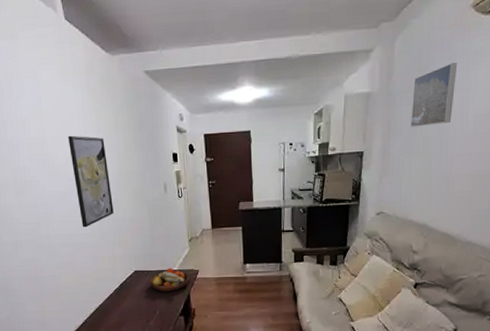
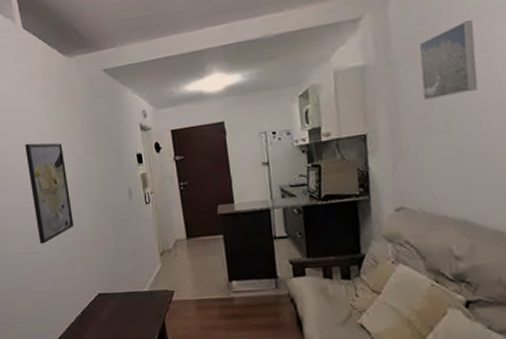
fruit bowl: present [150,267,189,292] -> none [116,288,164,320]

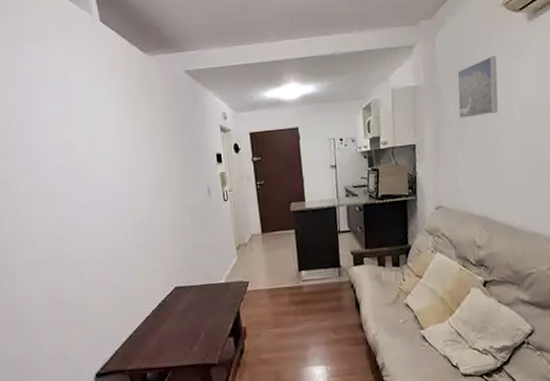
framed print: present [25,142,74,244] -> none [101,139,151,240]

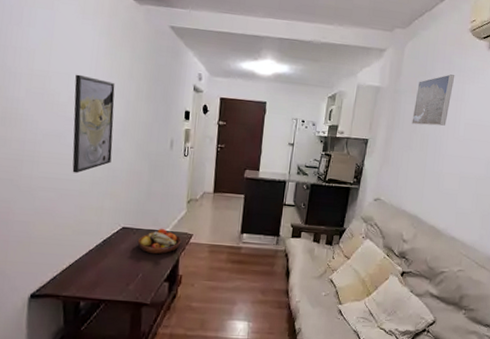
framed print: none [101,139,151,240] -> present [72,74,115,173]
fruit bowl: none [193,280,239,310] -> present [137,228,182,255]

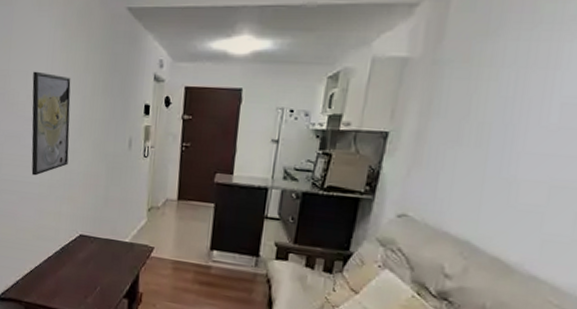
fruit bowl: present [137,228,182,255] -> none [95,238,142,267]
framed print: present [412,74,455,126] -> none [462,29,544,110]

